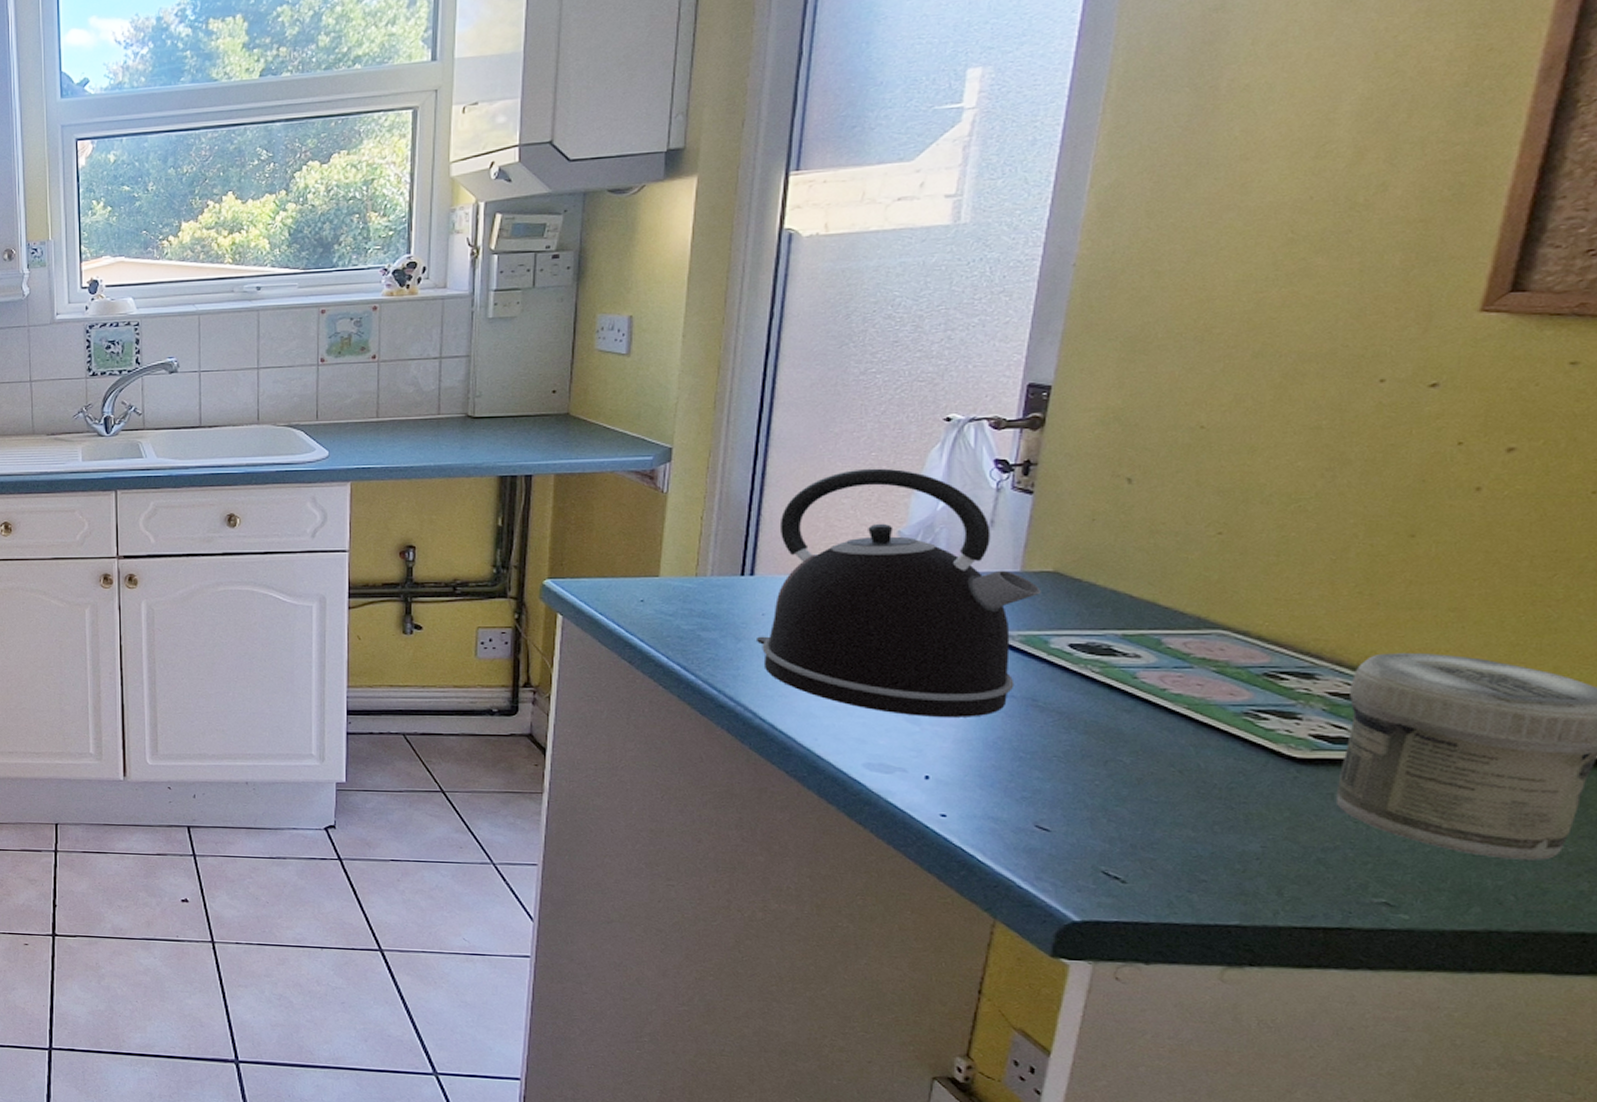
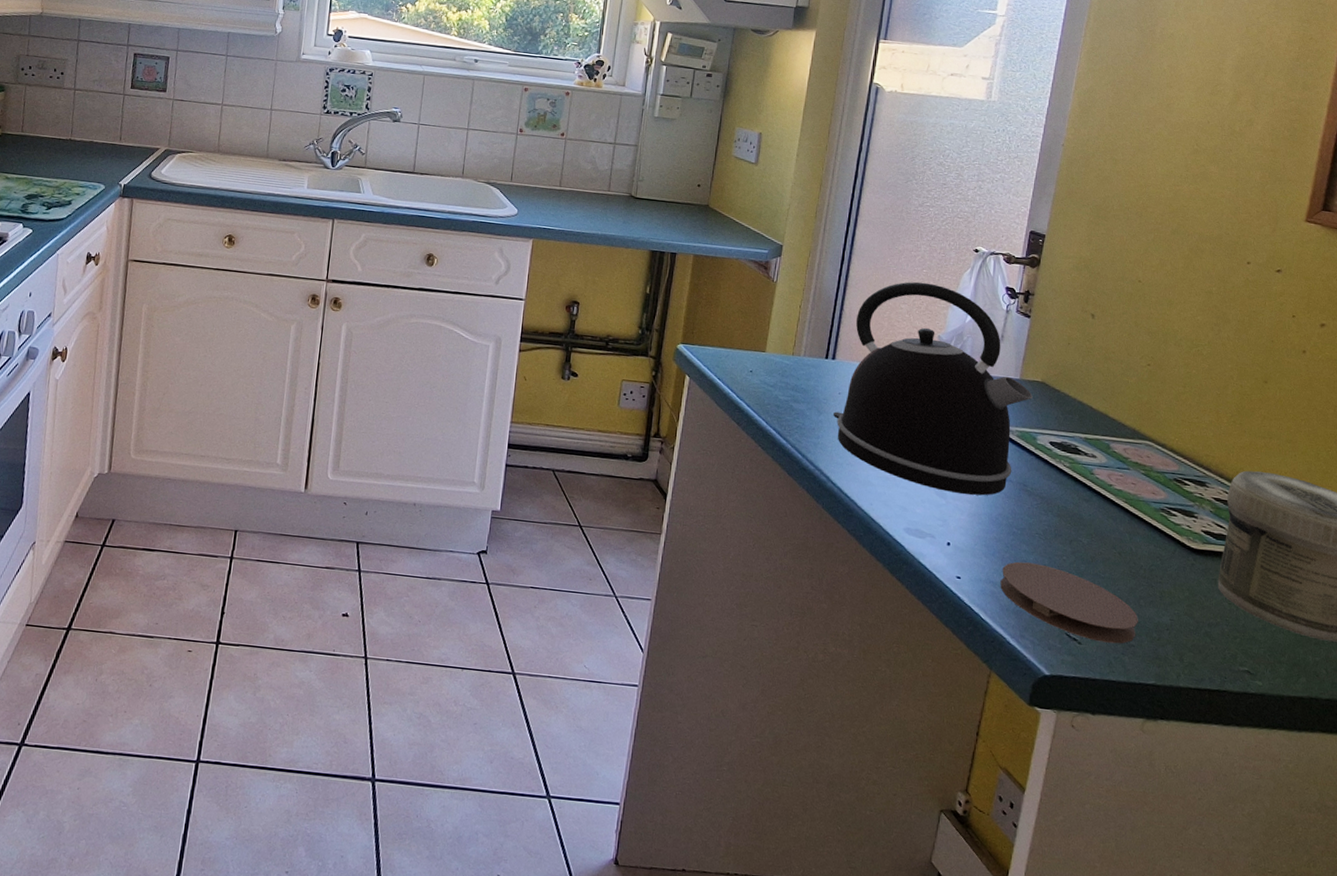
coaster: none [1003,791,1212,880] -> present [1000,561,1138,644]

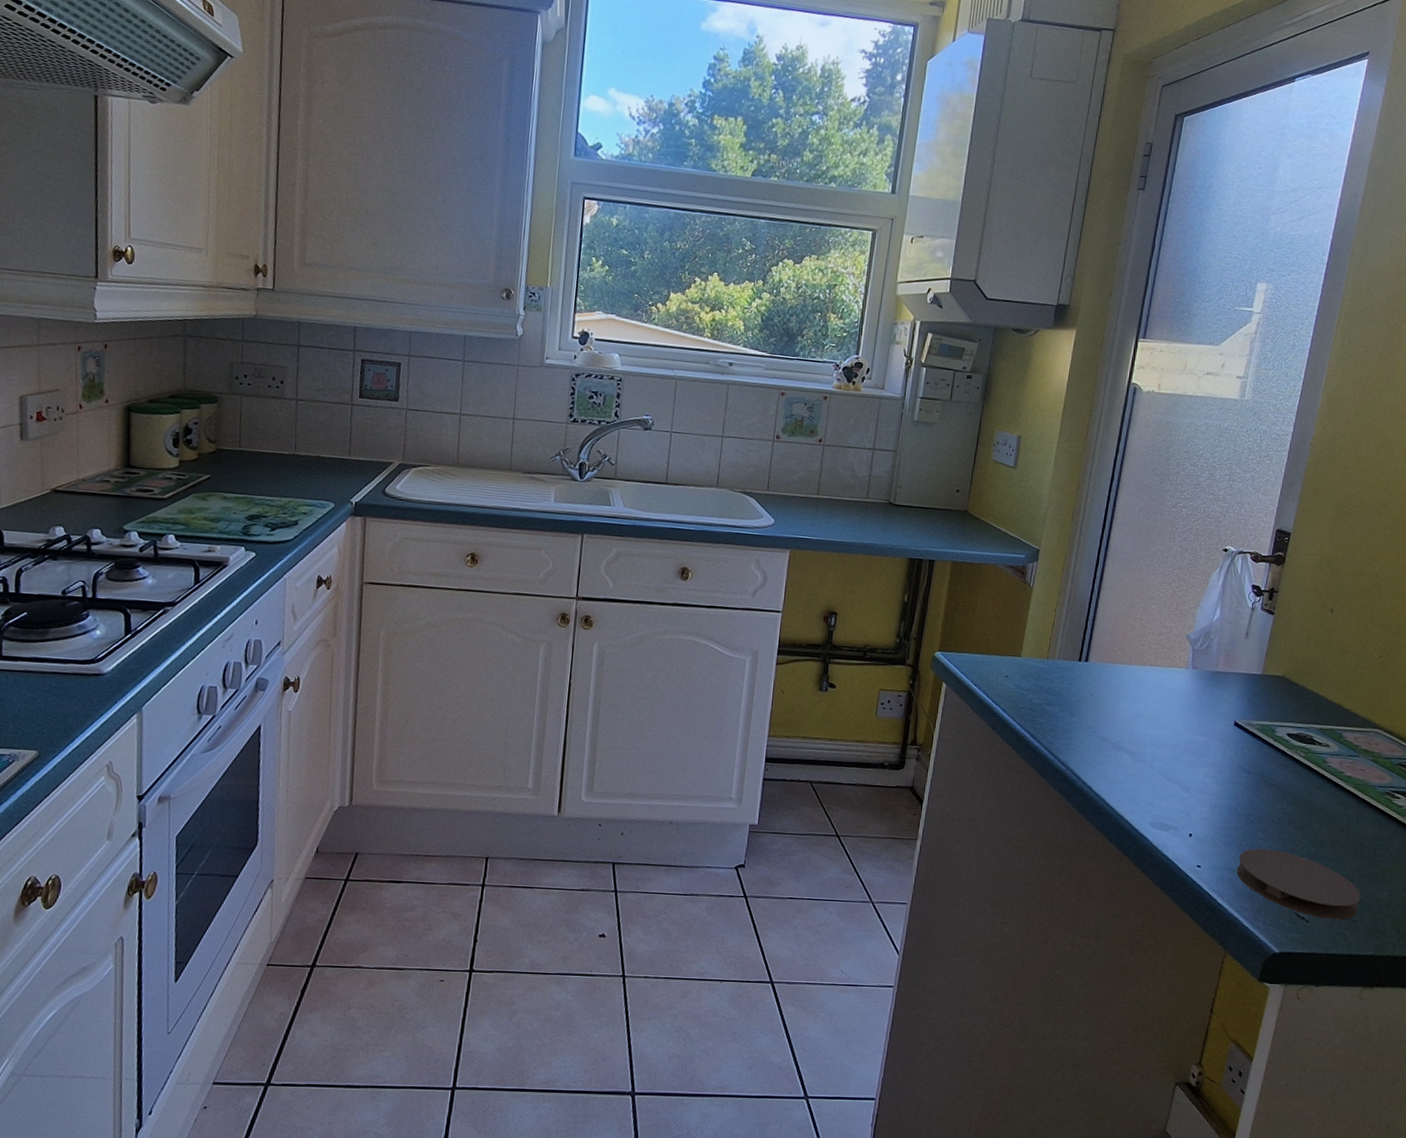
kettle: present [833,281,1033,496] -> none [1085,582,1273,788]

